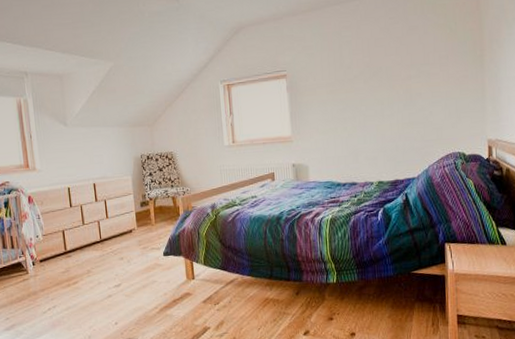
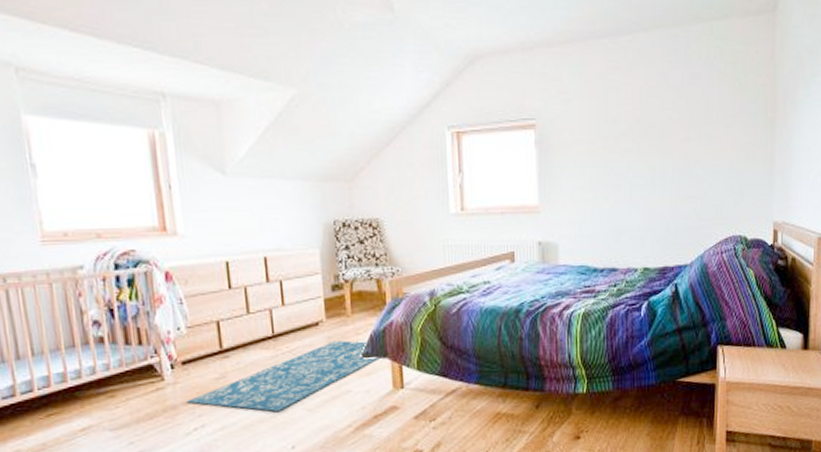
rug: none [43,243,175,296] -> present [186,340,378,411]

